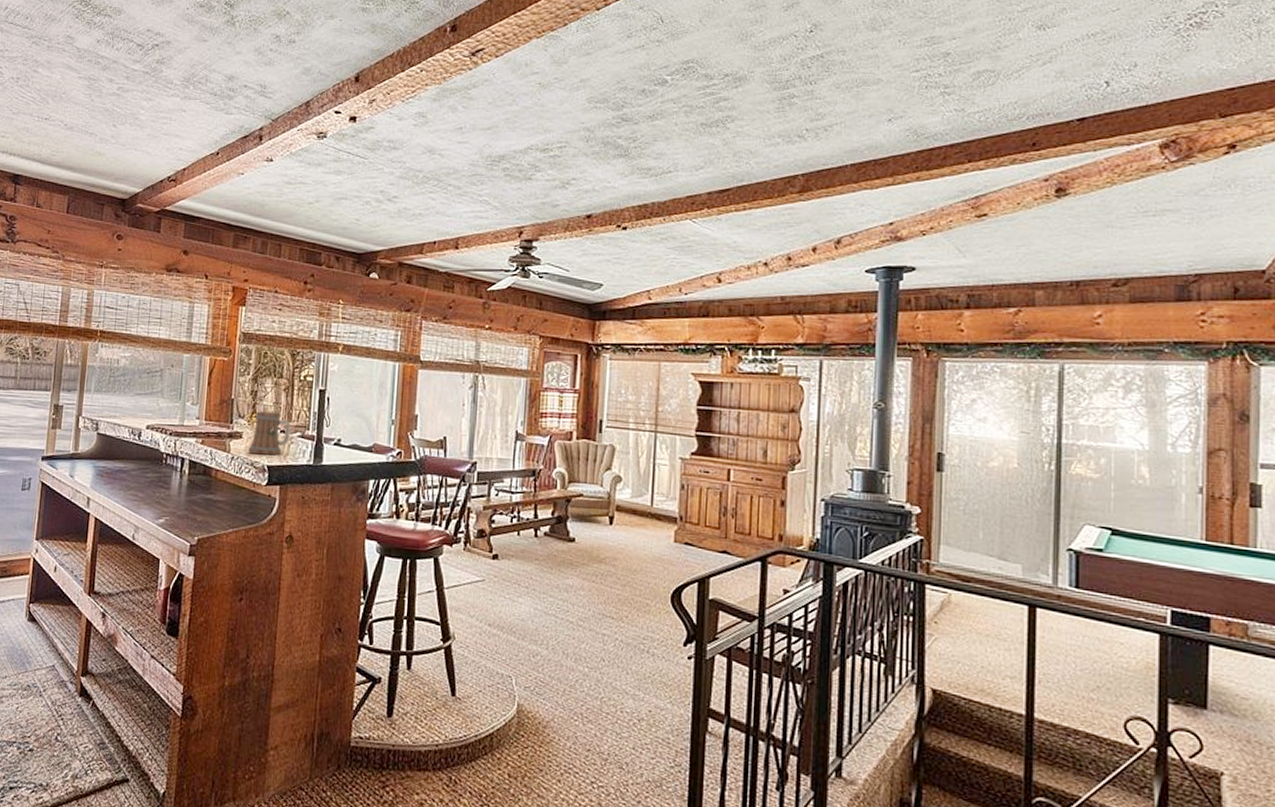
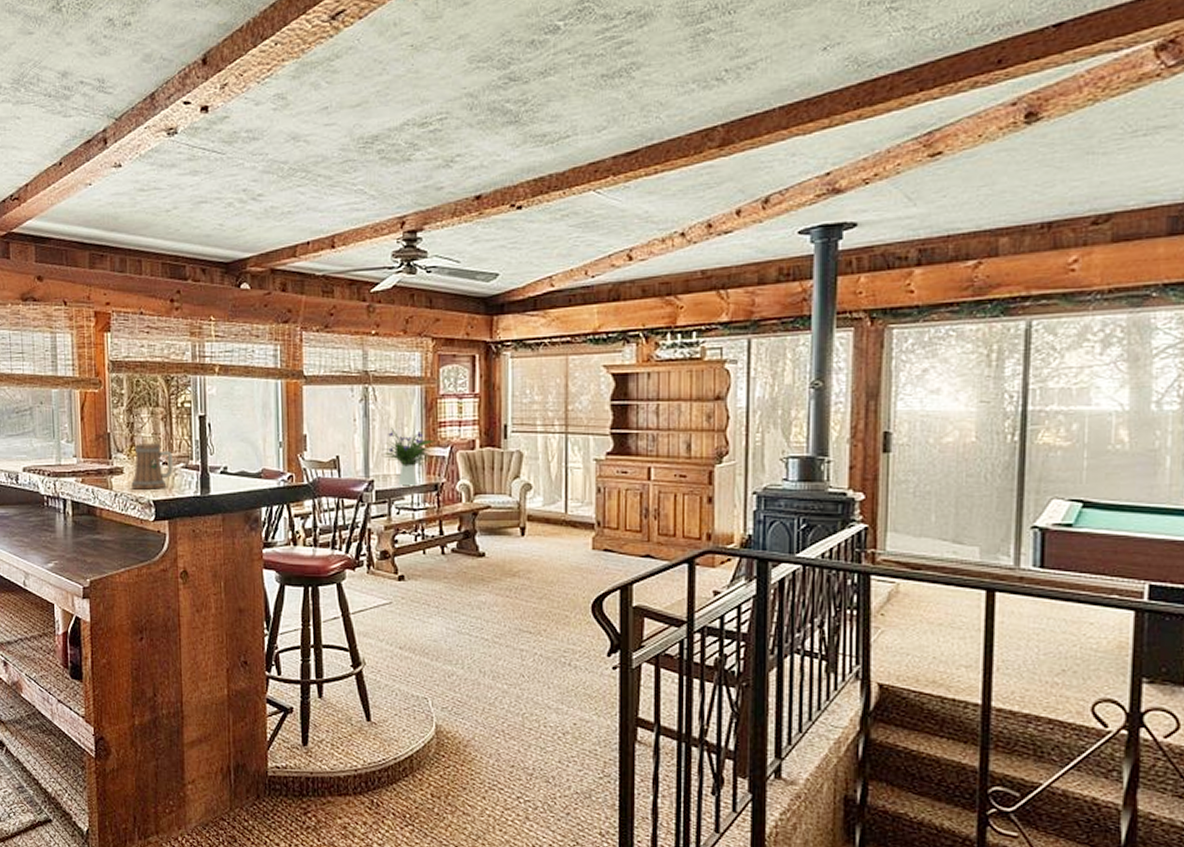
flower arrangement: none [486,414,536,470] -> present [382,427,435,486]

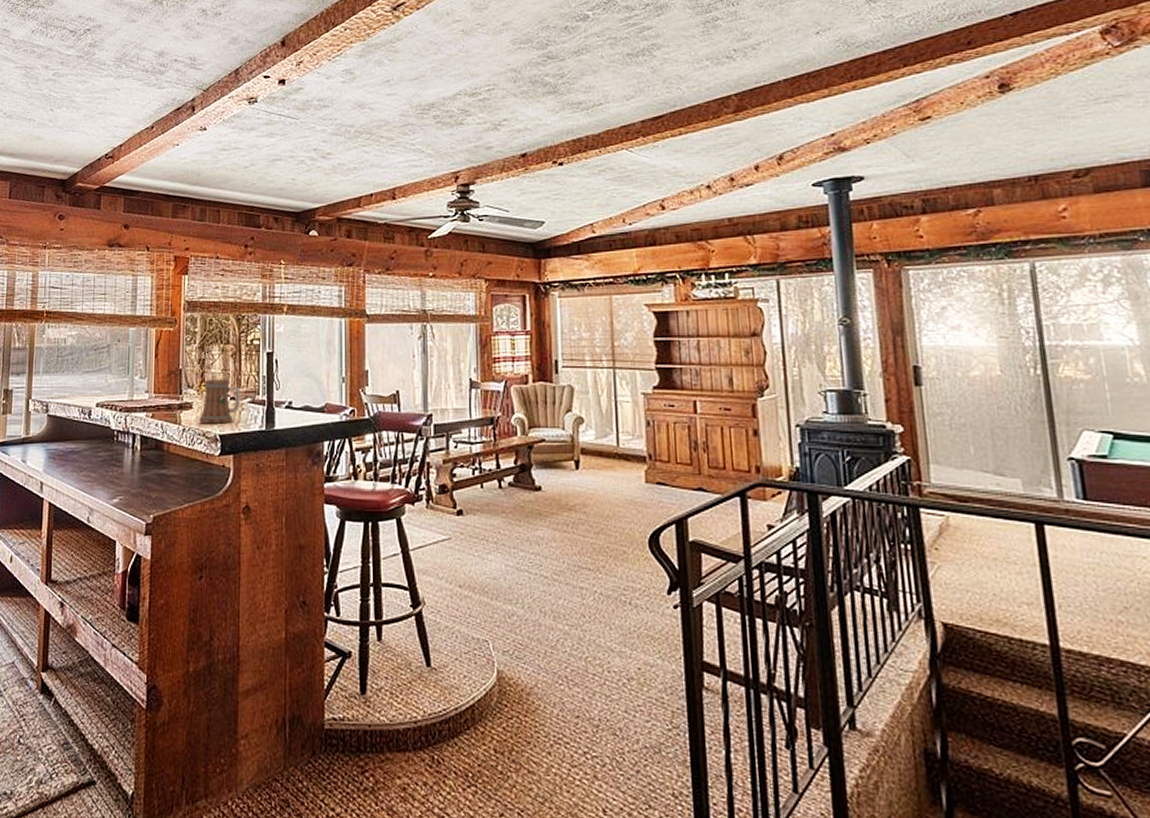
flower arrangement: present [382,427,435,486] -> none [440,363,490,420]

